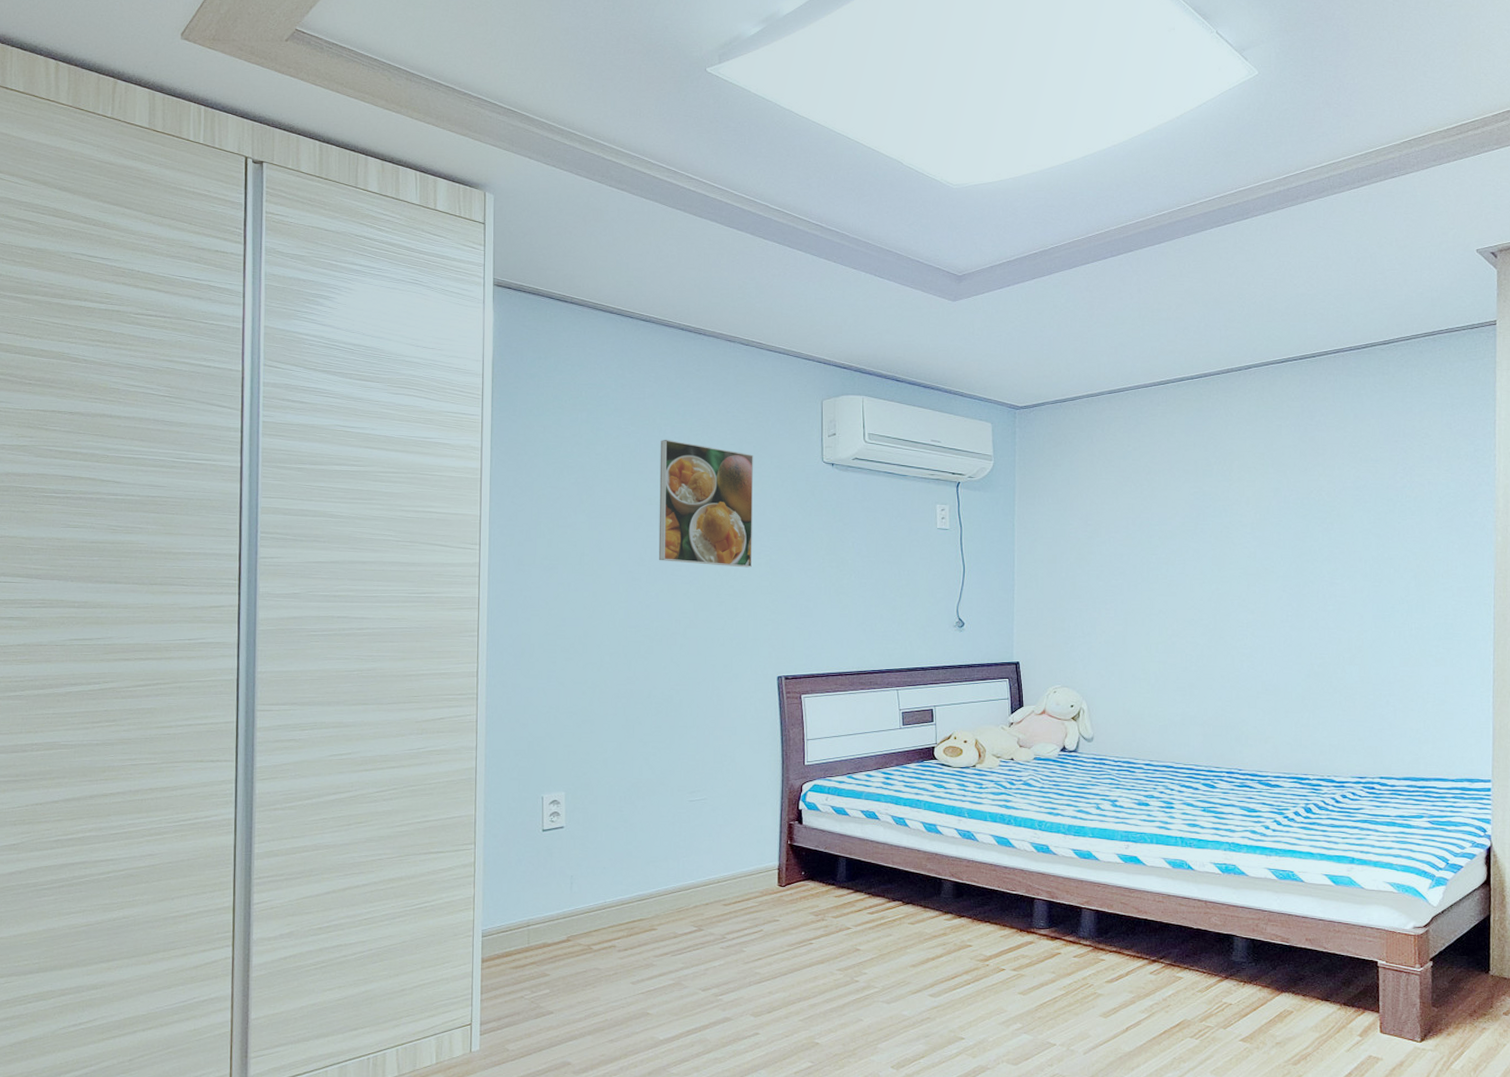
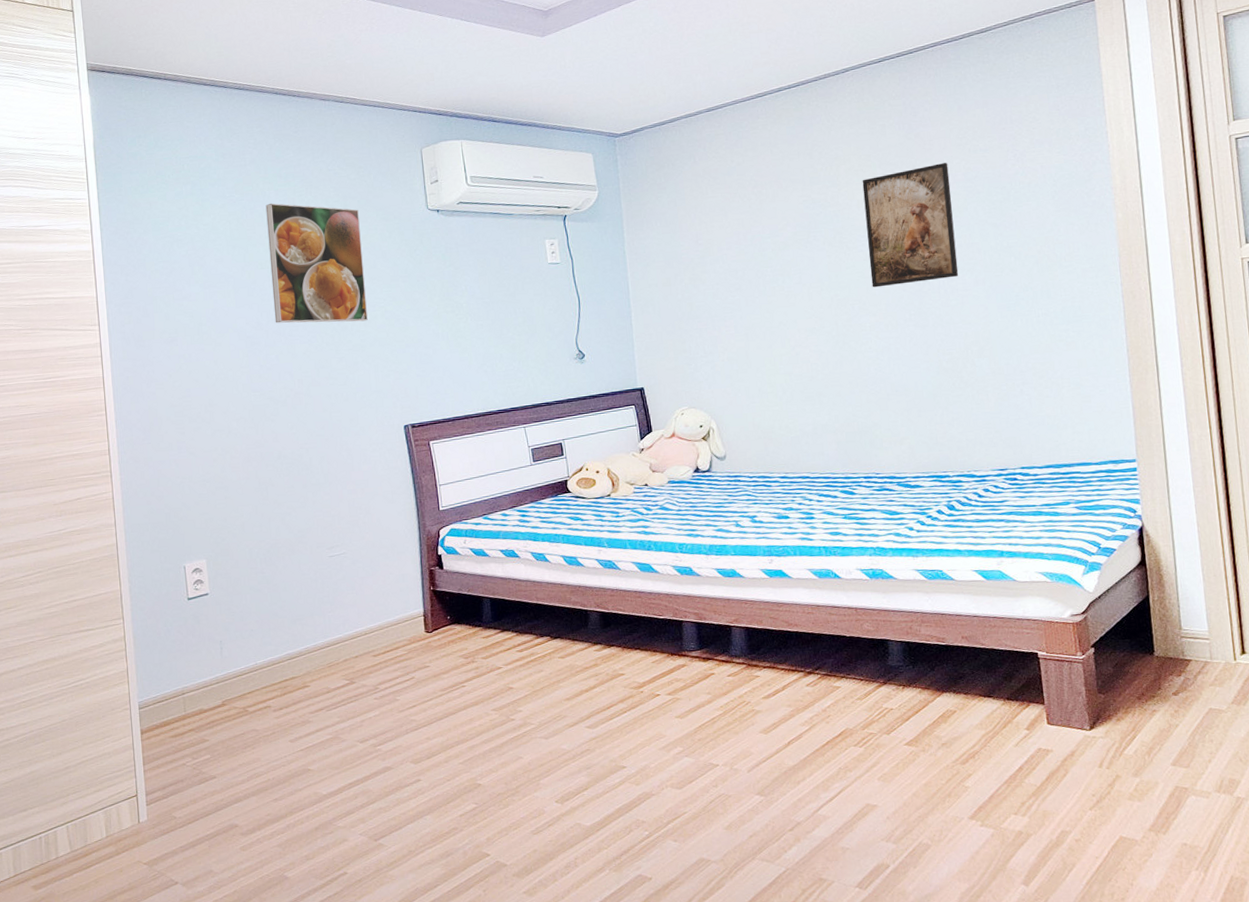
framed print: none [1253,469,1339,586] -> present [862,163,959,288]

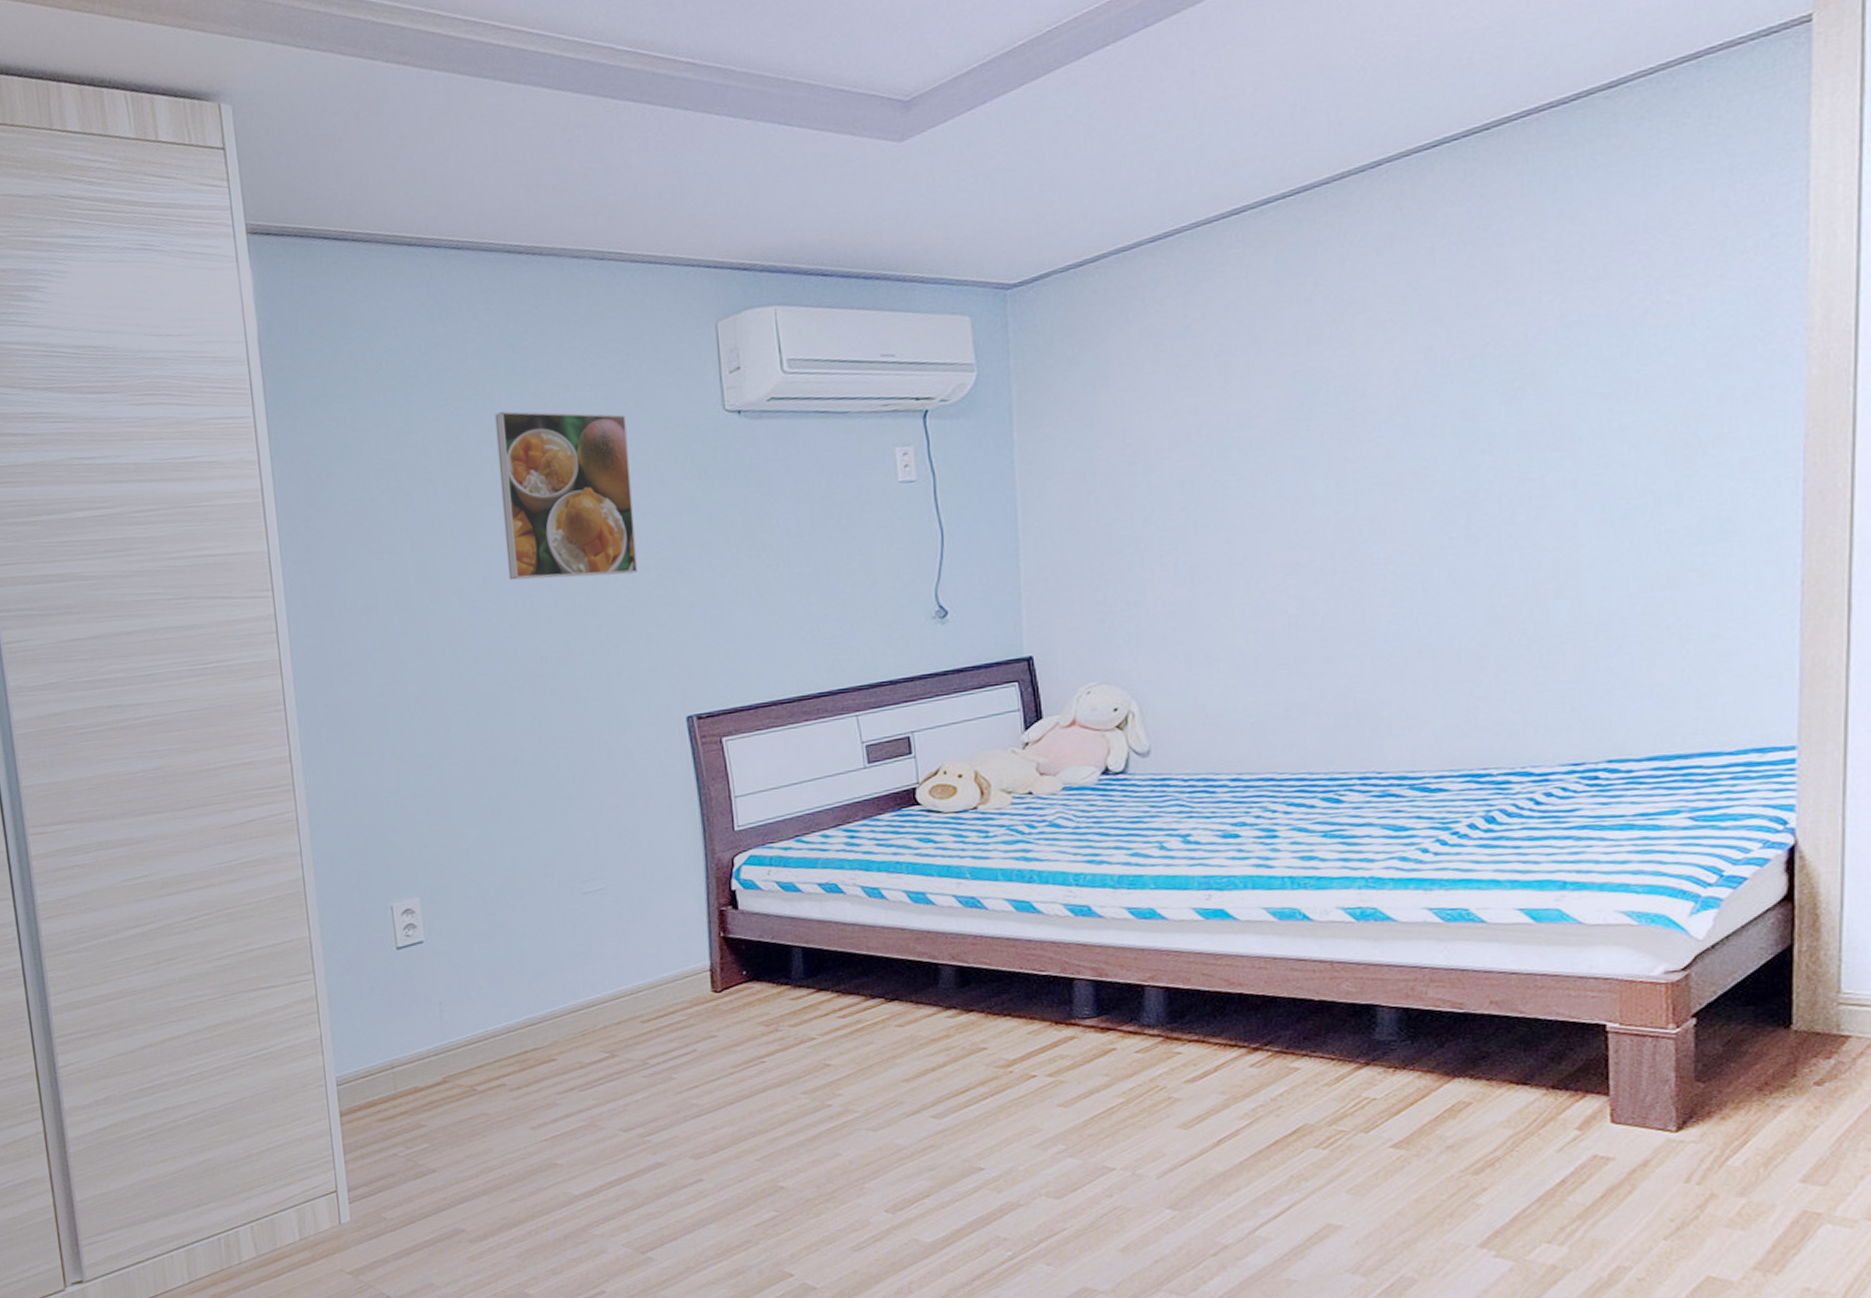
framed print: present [862,163,959,288] -> none [1390,301,1535,500]

